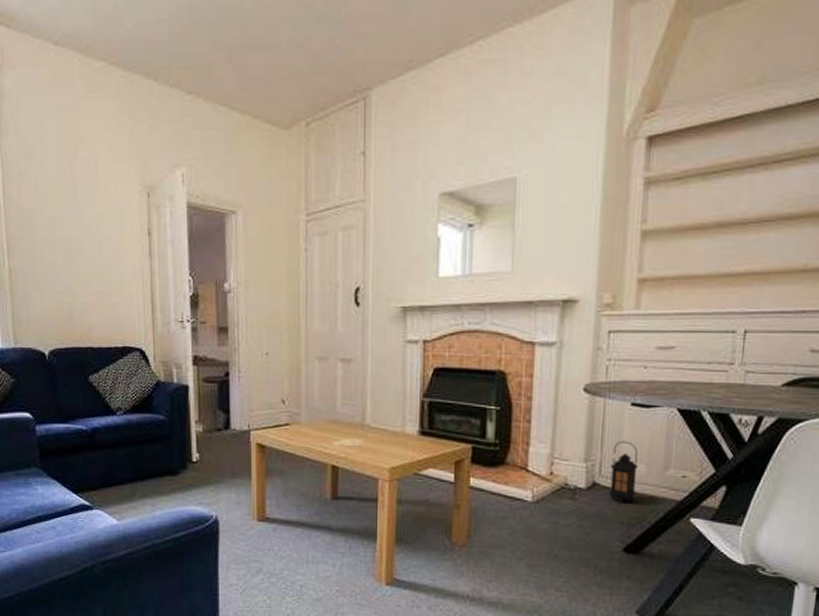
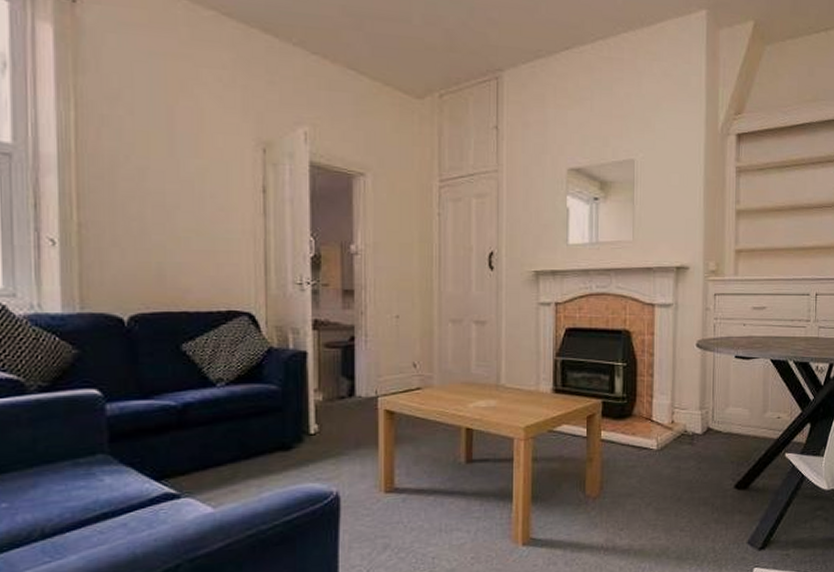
lantern: present [608,441,638,504] -> none [720,389,743,445]

